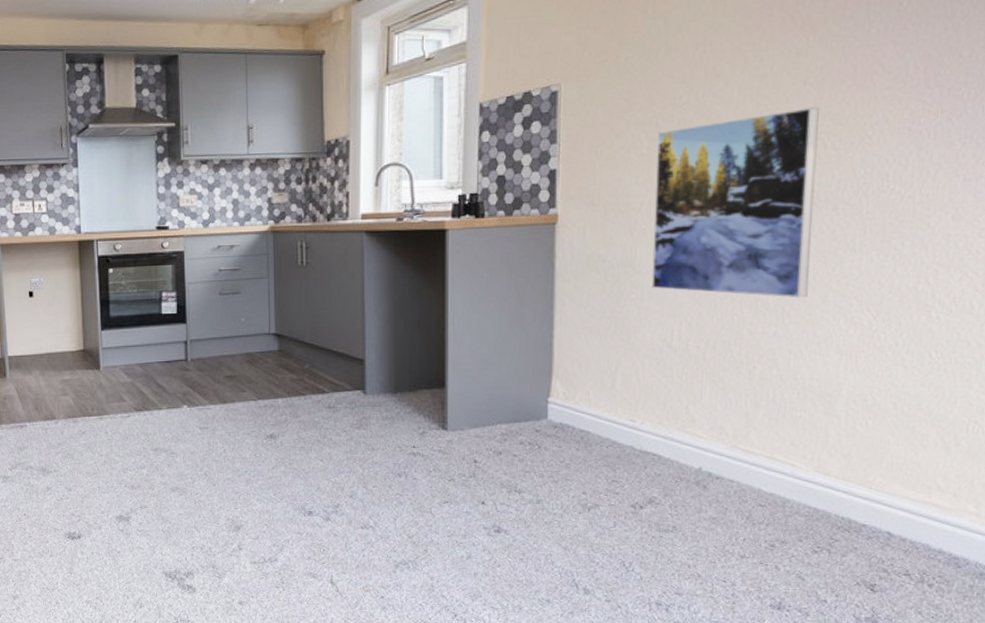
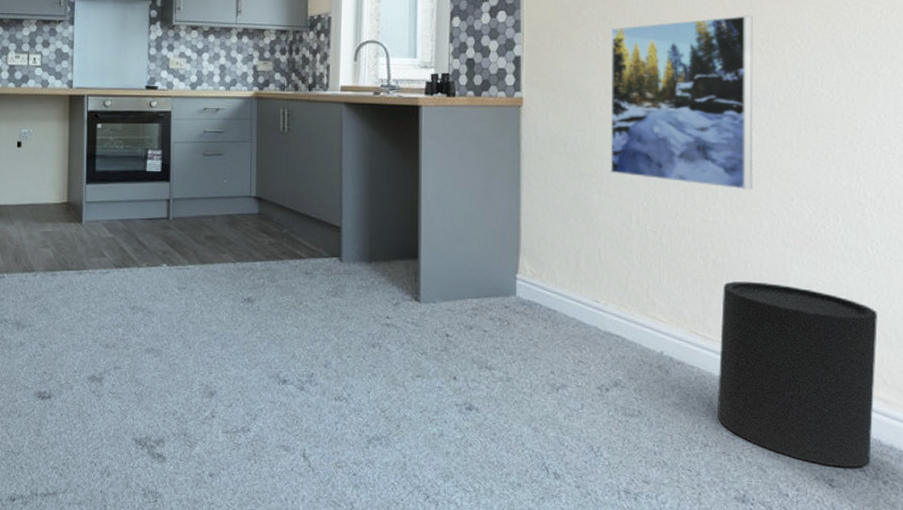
trash can: none [756,392,937,573] -> present [718,281,878,468]

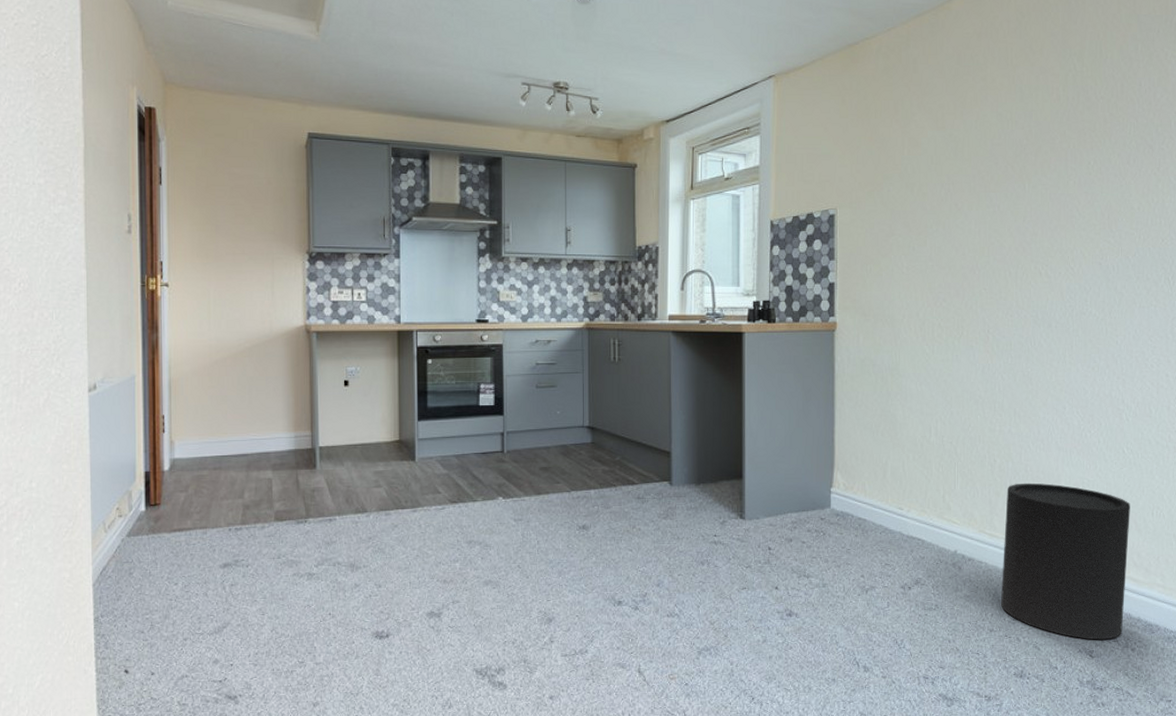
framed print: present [610,15,754,190] -> none [913,241,1035,401]

